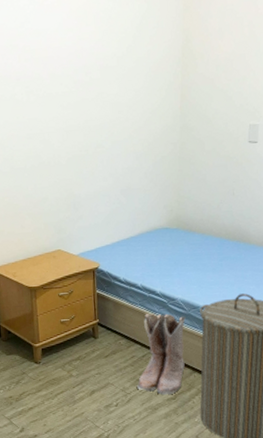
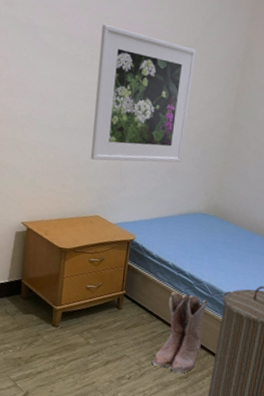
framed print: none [32,56,134,195] -> present [91,23,196,163]

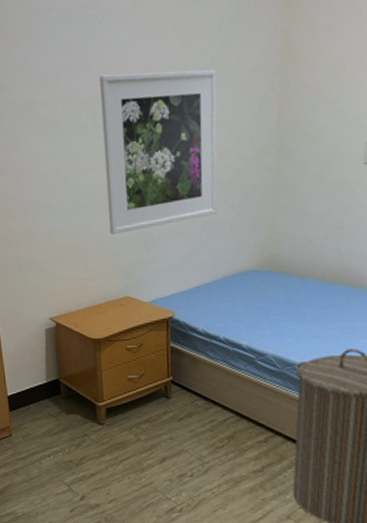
boots: present [151,292,209,374] -> none [215,371,278,467]

